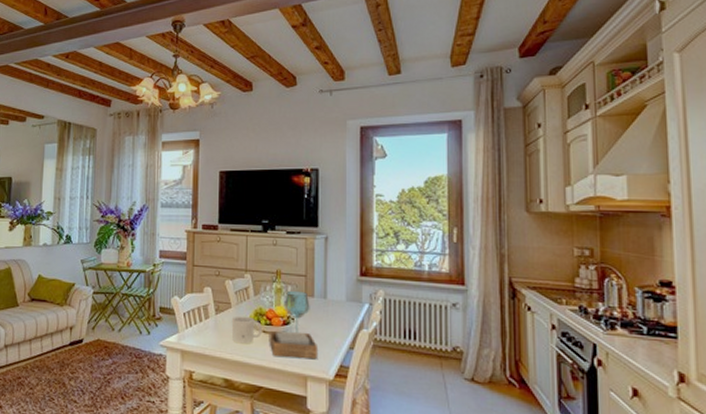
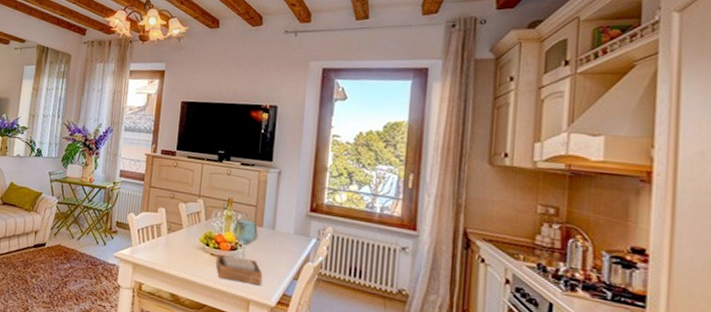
mug: present [231,316,262,344] -> none [181,237,210,265]

